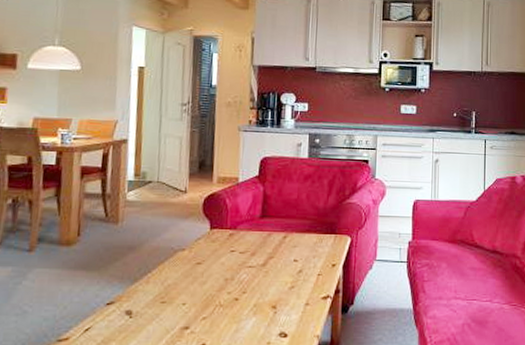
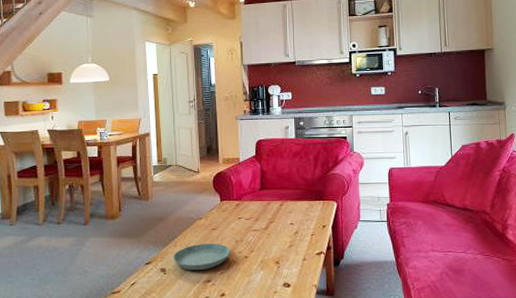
saucer: none [143,280,217,314] -> present [173,243,230,270]

